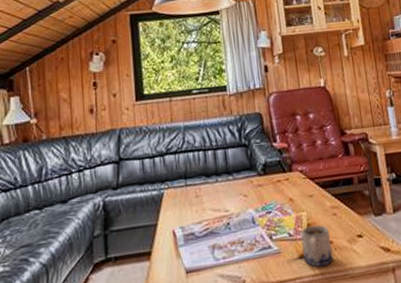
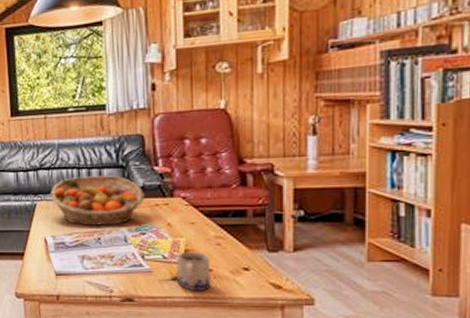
fruit basket: none [178,155,267,211] -> present [51,175,145,226]

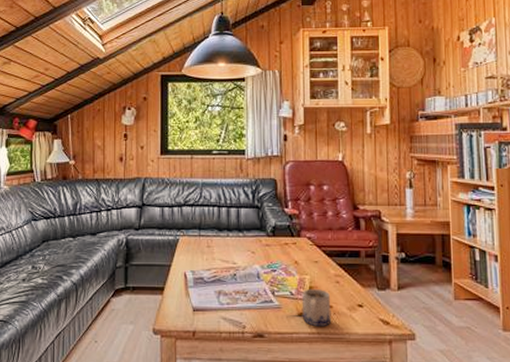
fruit basket: present [51,175,145,226] -> none [193,213,276,262]

